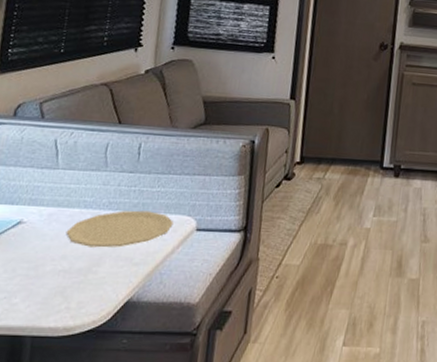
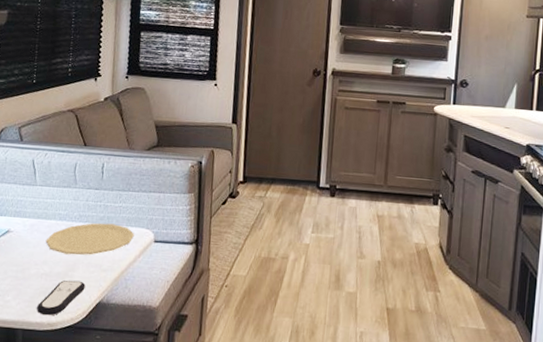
remote control: none [51,276,113,319] -> present [37,280,86,316]

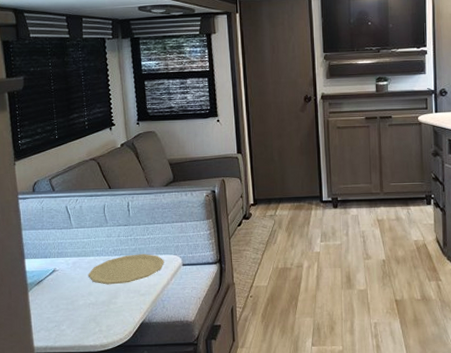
remote control: present [37,280,86,316] -> none [89,306,128,339]

